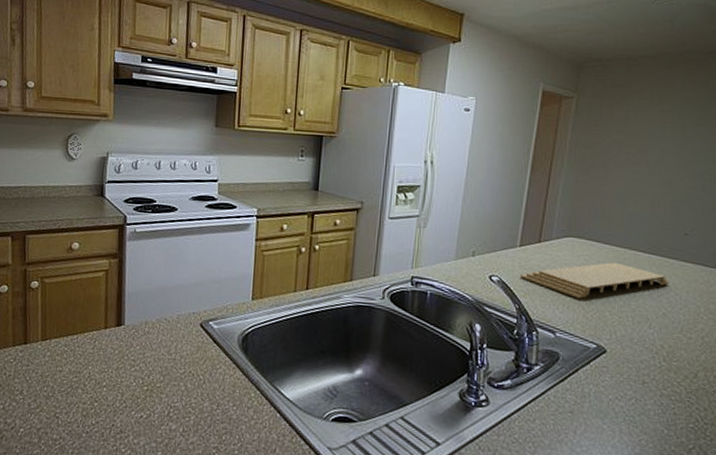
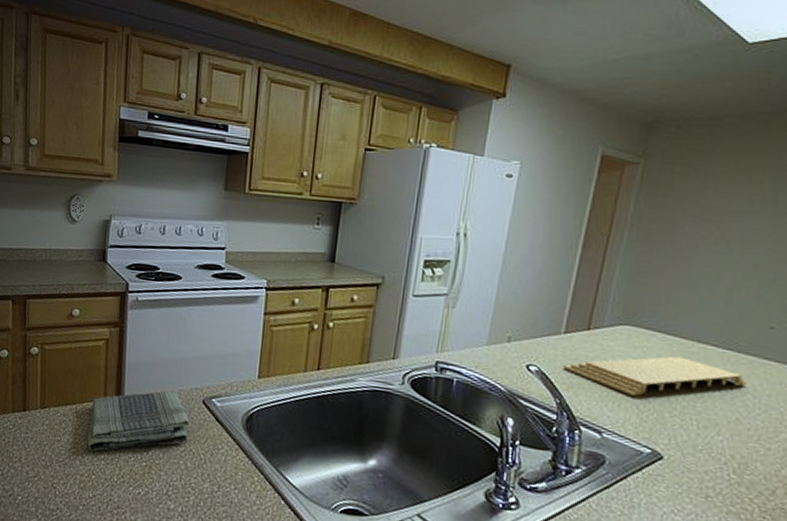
dish towel: none [89,316,189,380] -> present [87,391,190,452]

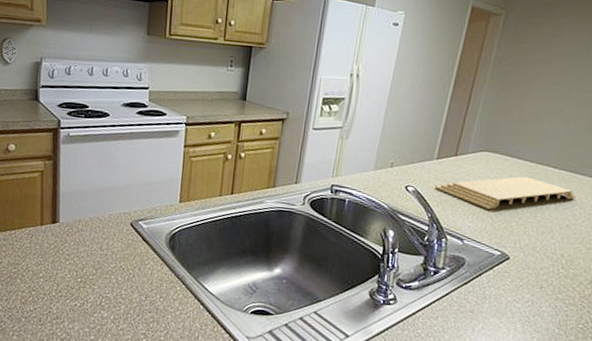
dish towel: present [87,391,190,452] -> none [26,216,120,271]

